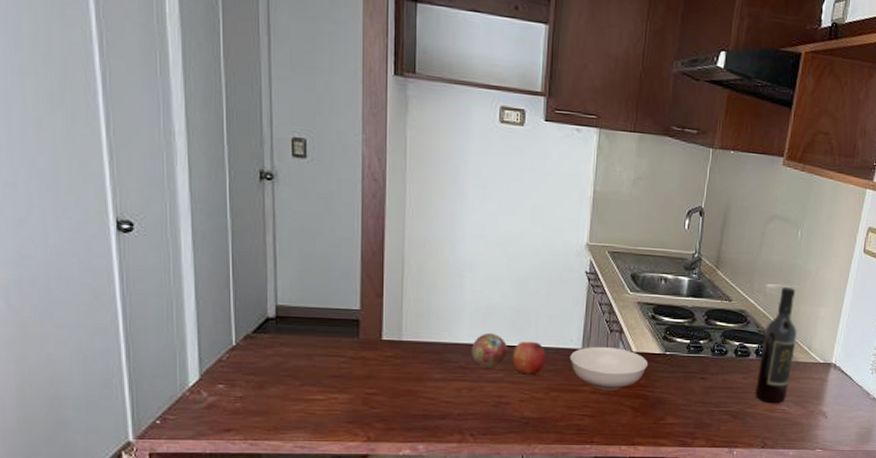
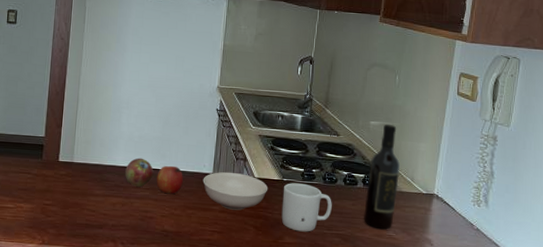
mug: none [663,356,721,411] -> present [281,183,332,232]

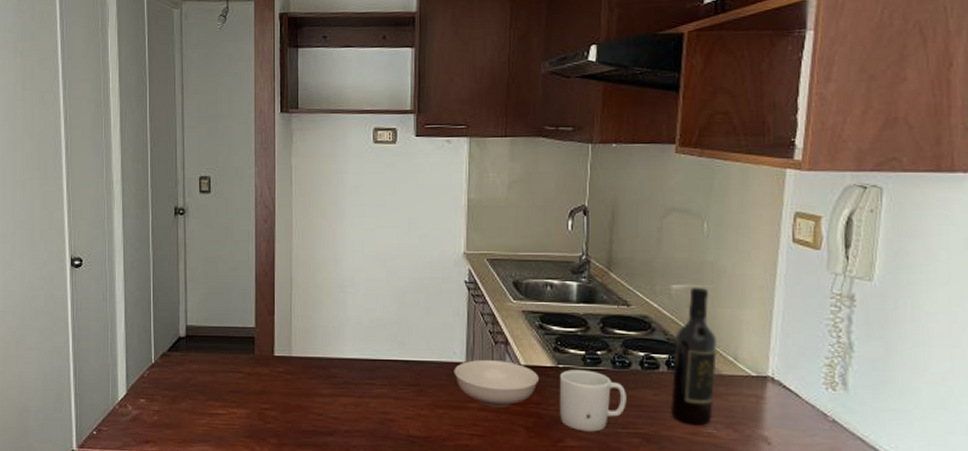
fruit: present [125,157,154,187] -> none [356,347,391,383]
fruit: present [156,165,183,194] -> none [395,355,429,391]

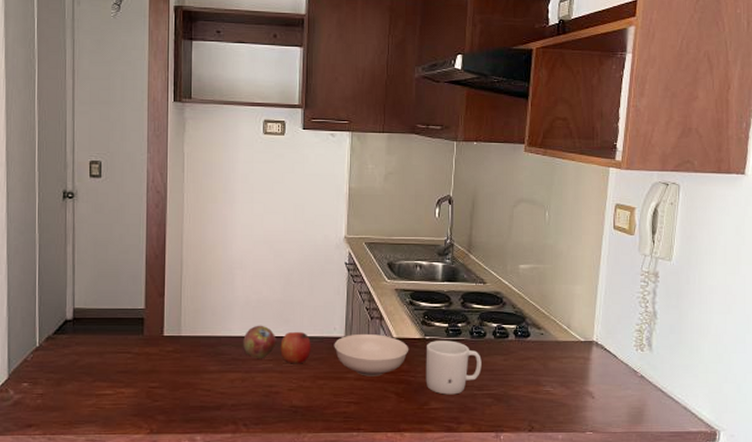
fruit: none [356,347,391,383] -> present [243,325,277,358]
fruit: none [395,355,429,391] -> present [280,331,311,364]
wine bottle: present [671,286,718,426] -> none [517,266,555,385]

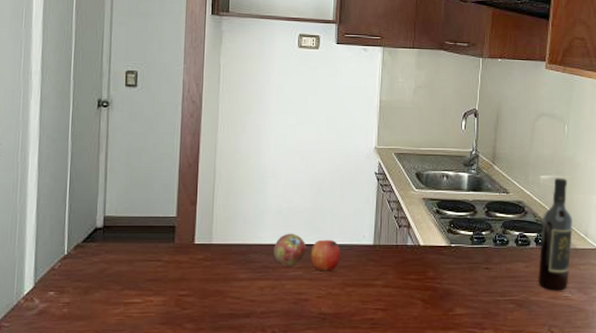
bowl: present [334,333,409,376] -> none [363,241,436,283]
mug: present [425,340,482,395] -> none [451,248,504,301]
wine bottle: none [517,266,555,385] -> present [538,177,574,291]

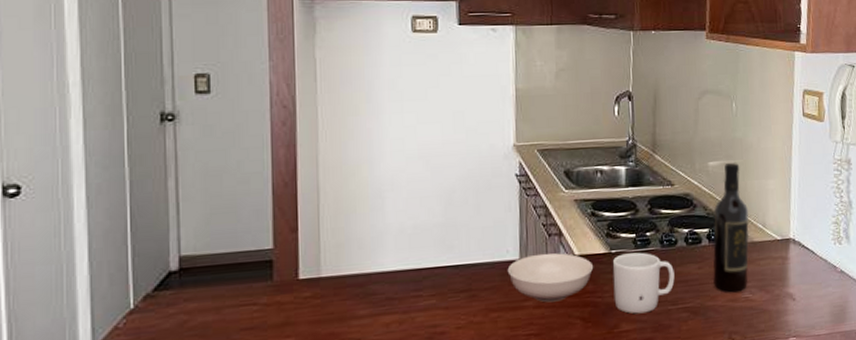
fruit: present [274,233,307,266] -> none [399,255,439,295]
fruit: present [310,239,340,272] -> none [444,258,481,297]
bowl: none [363,241,436,283] -> present [507,253,594,303]
mug: none [451,248,504,301] -> present [612,252,675,314]

